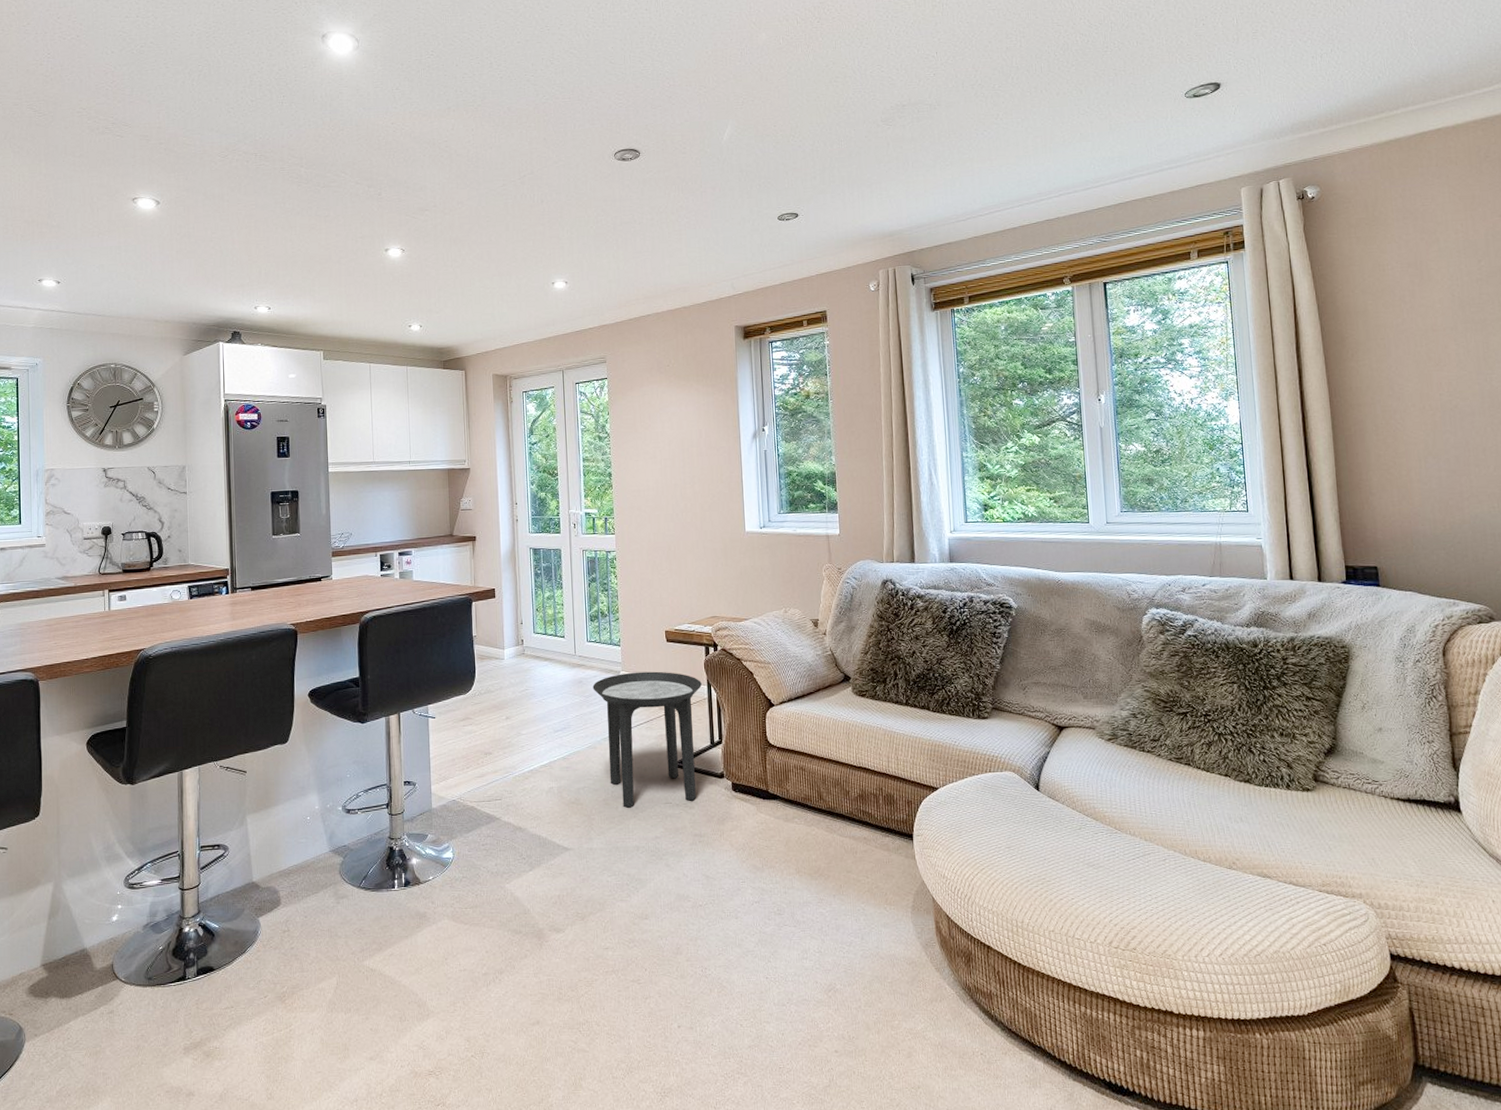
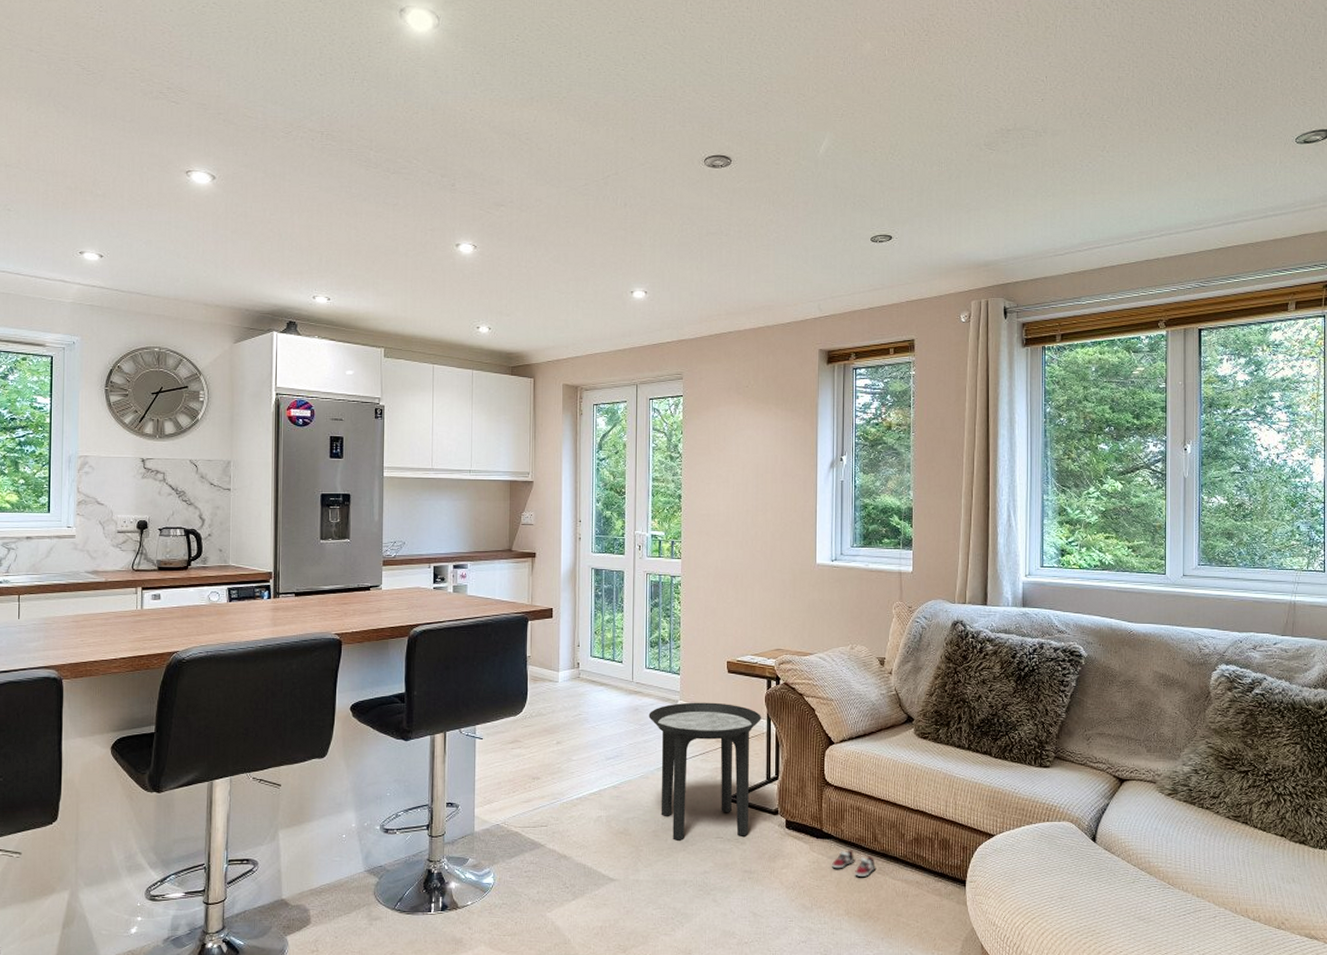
sneaker: none [780,809,823,835] -> present [832,850,876,877]

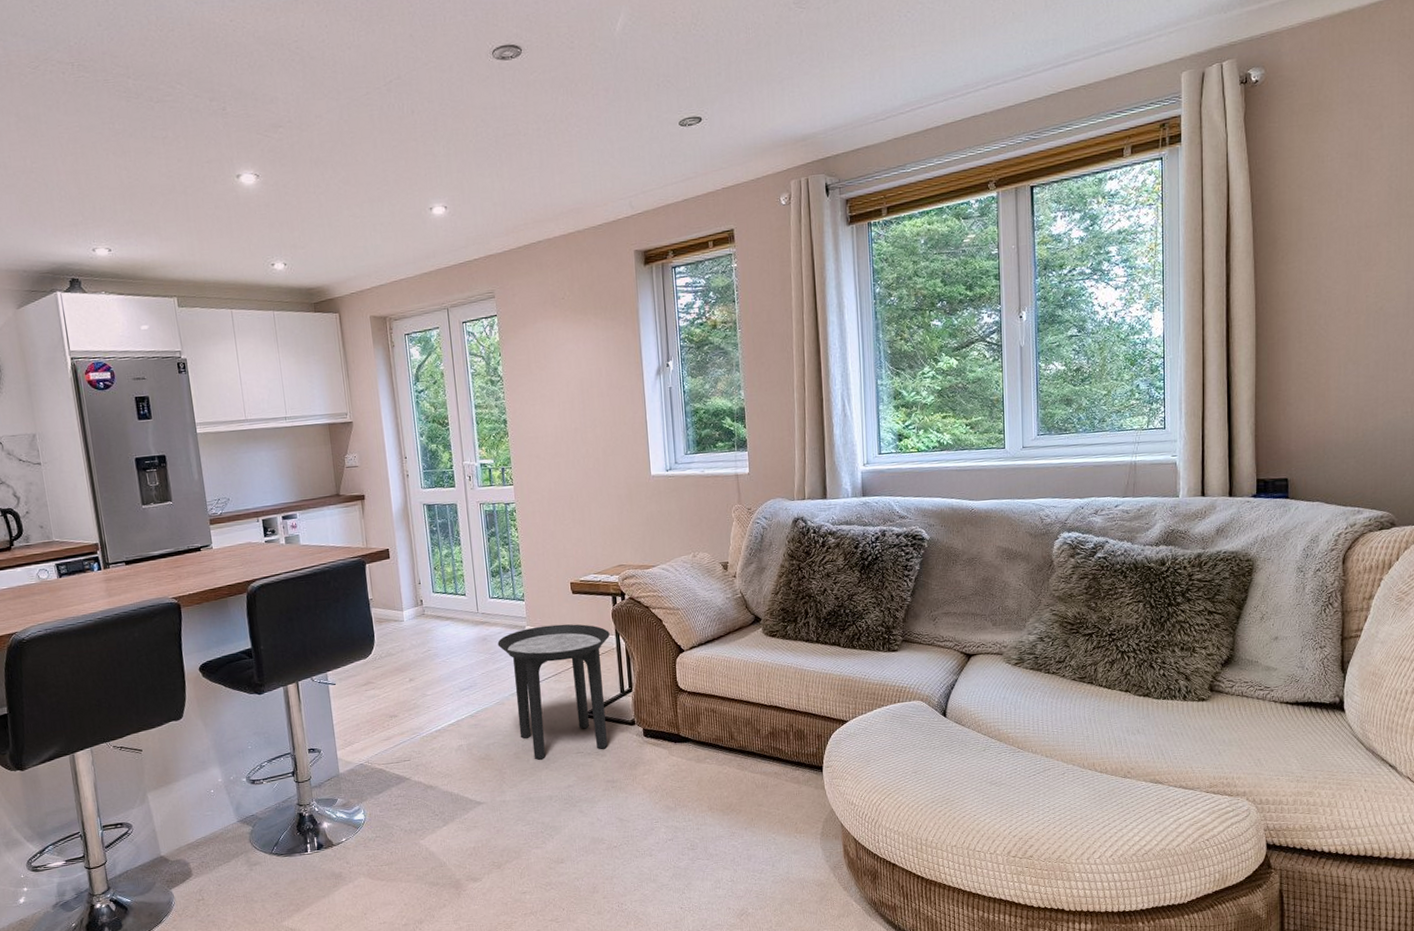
sneaker: present [832,850,876,877] -> none [692,750,734,774]

